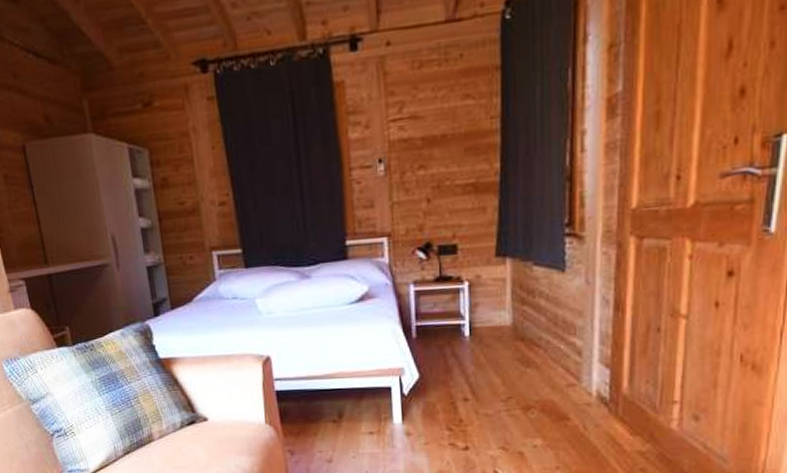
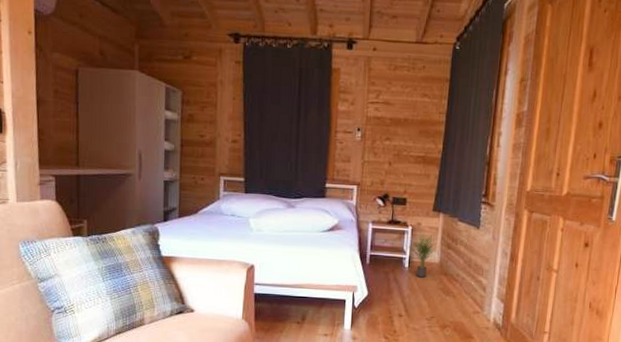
potted plant: none [465,287,507,348] -> present [407,232,437,278]

